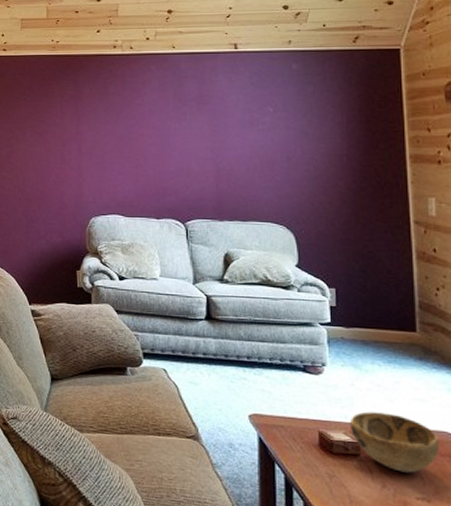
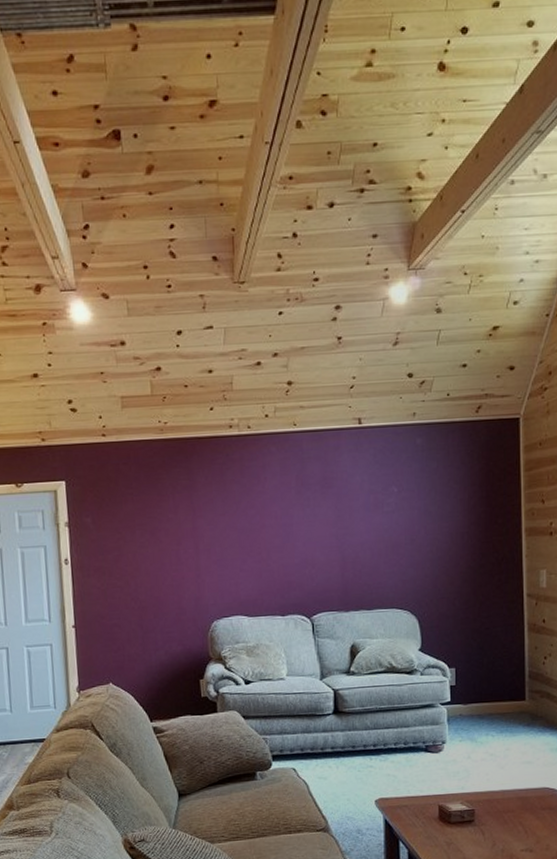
decorative bowl: present [349,411,440,473] -> none [466,778,542,830]

